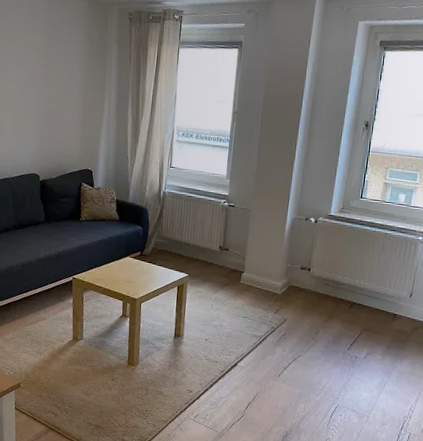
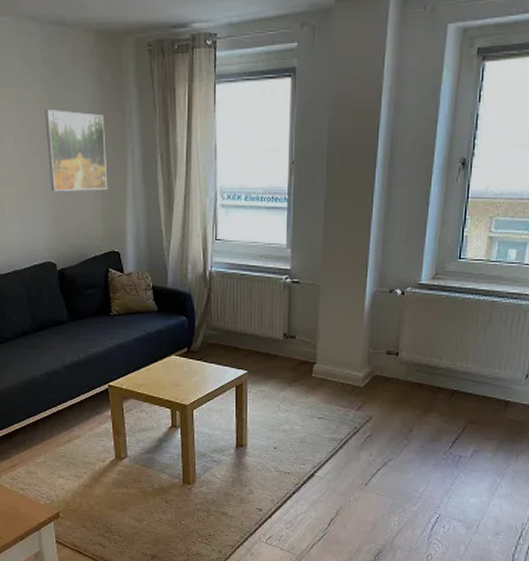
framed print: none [41,55,89,121] -> present [45,110,108,191]

